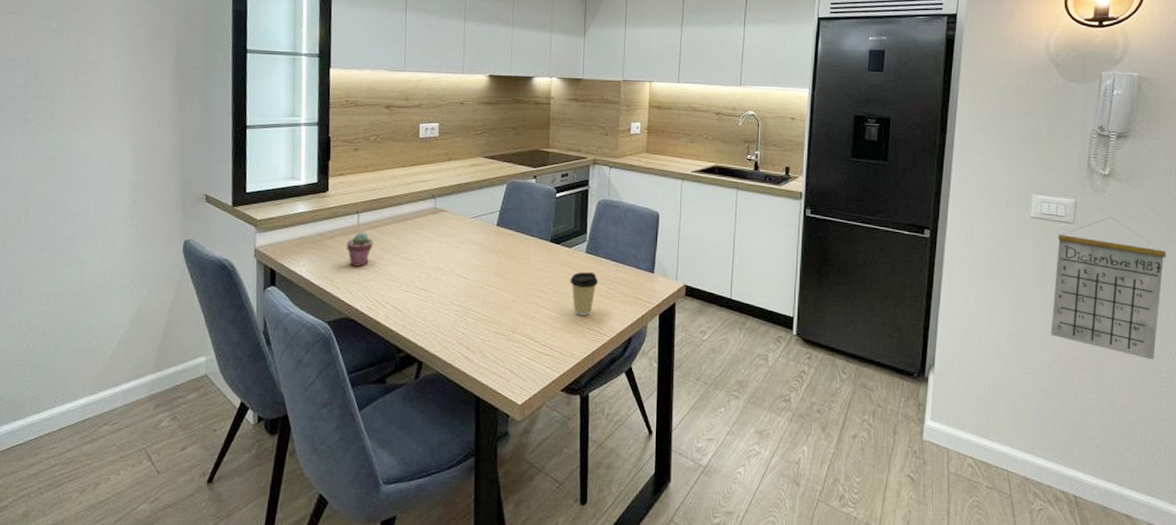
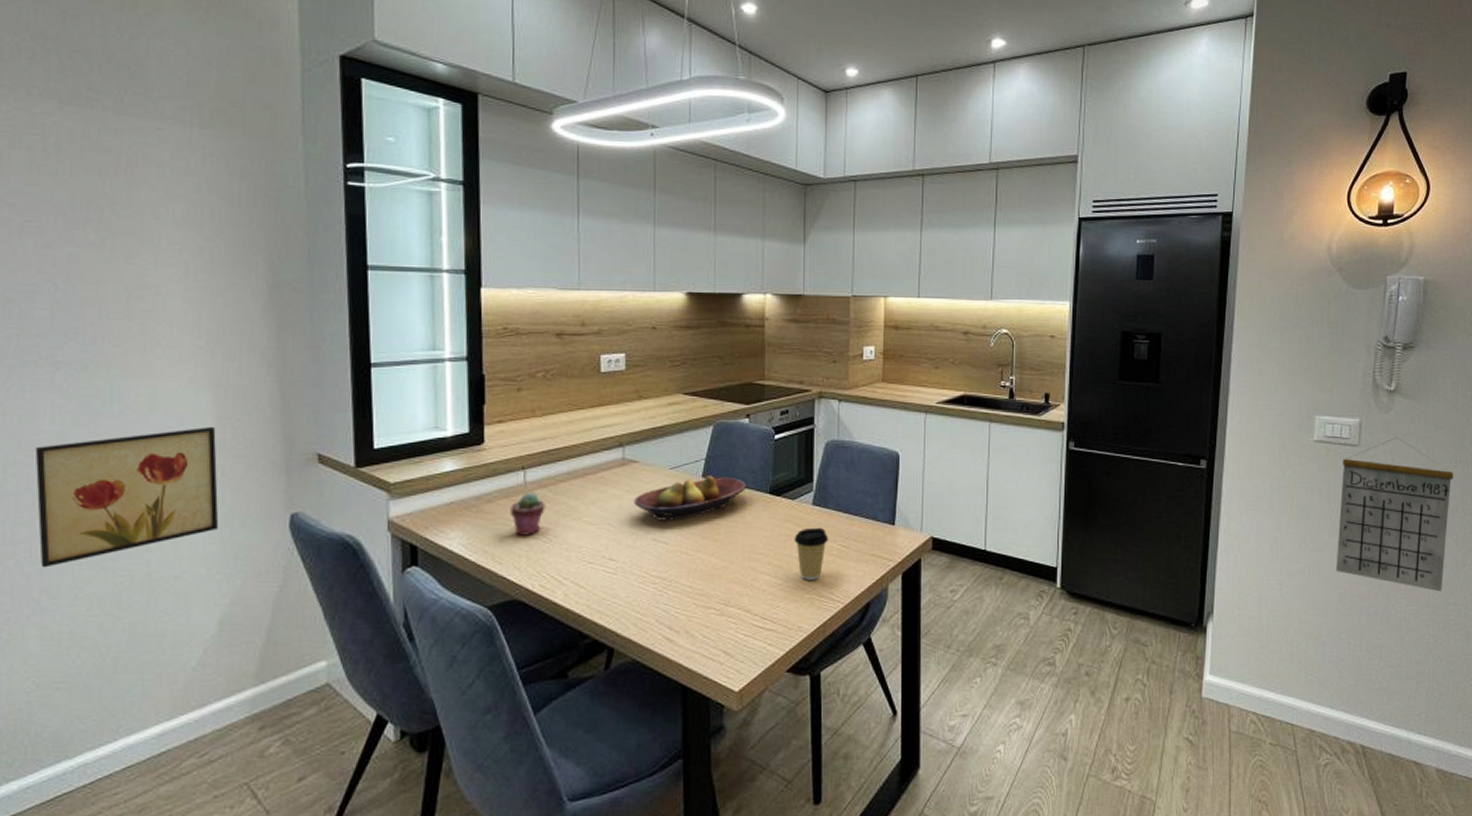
wall art: none [8,170,134,273] -> present [35,426,219,568]
fruit bowl: none [442,224,533,260] -> present [634,475,747,521]

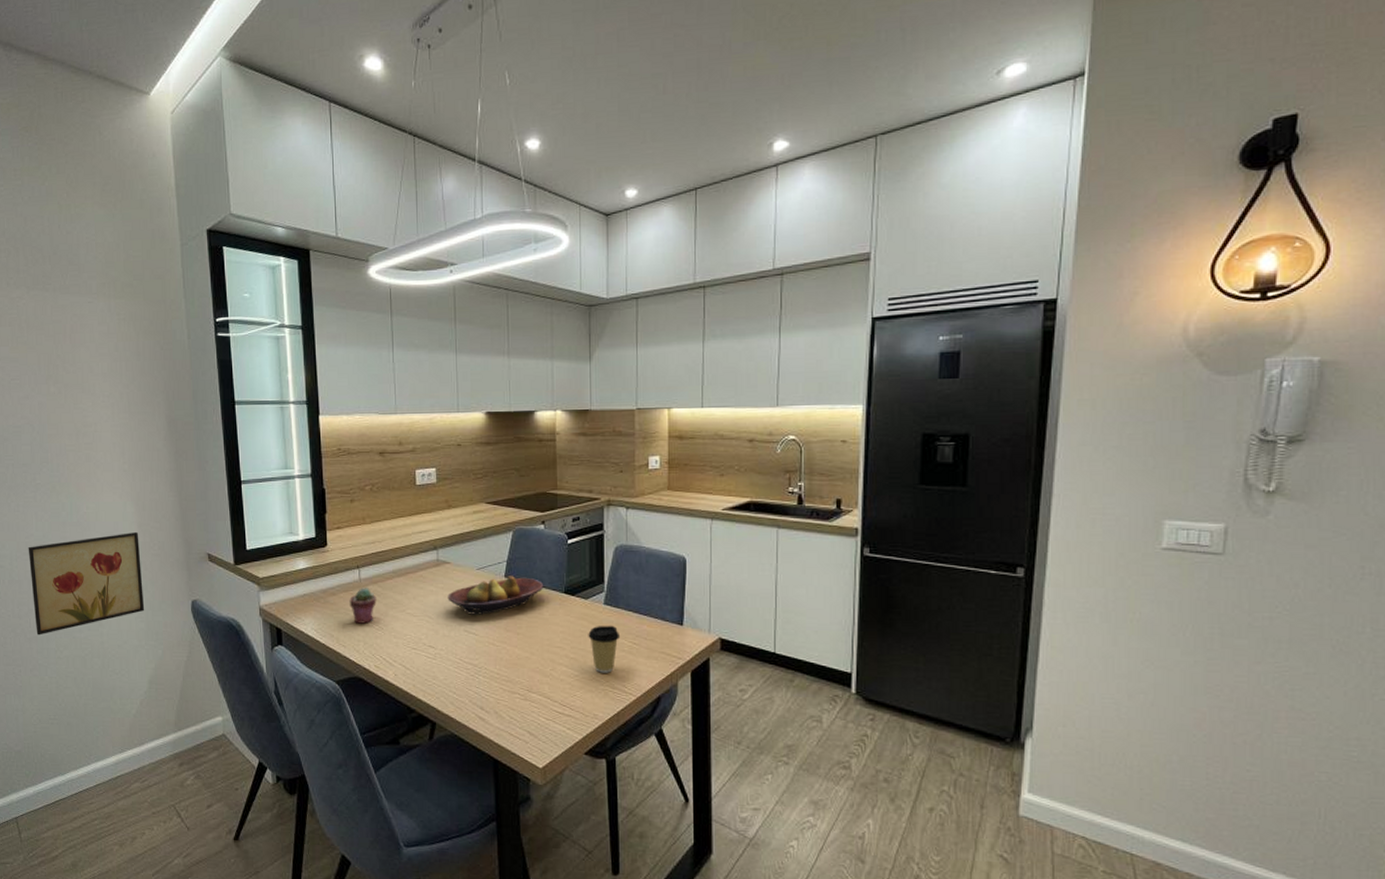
calendar: present [1336,436,1454,592] -> none [1190,544,1360,724]

